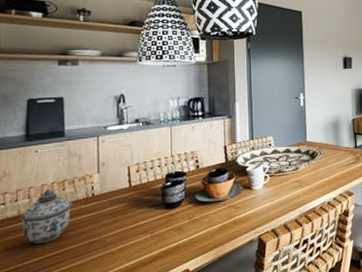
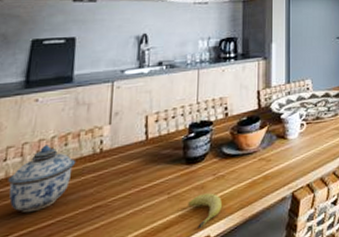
fruit: none [169,234,198,263] -> present [188,193,222,229]

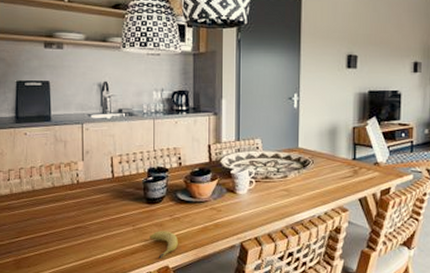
lidded jar: present [8,145,76,213] -> none [12,172,60,223]

